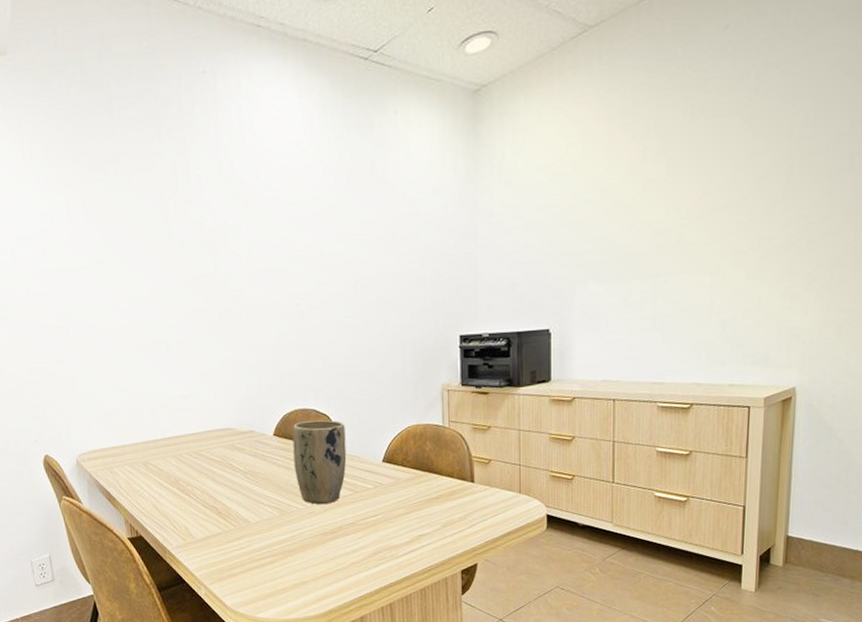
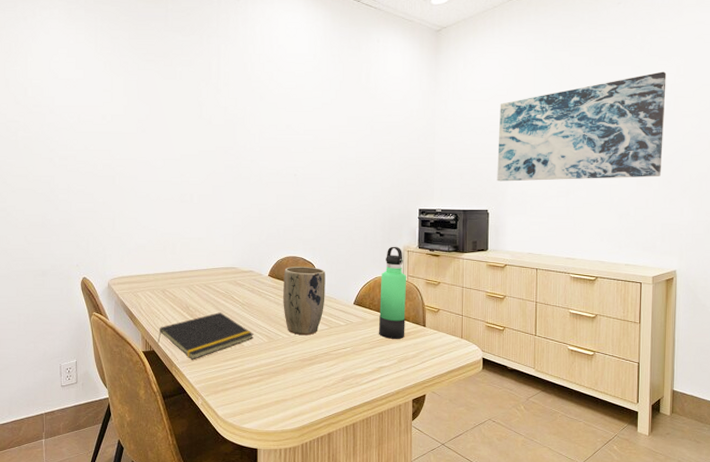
notepad: none [144,484,261,544] -> present [157,312,254,360]
thermos bottle: none [415,385,449,501] -> present [378,246,407,339]
wall art: none [560,120,790,291] -> present [497,71,667,182]

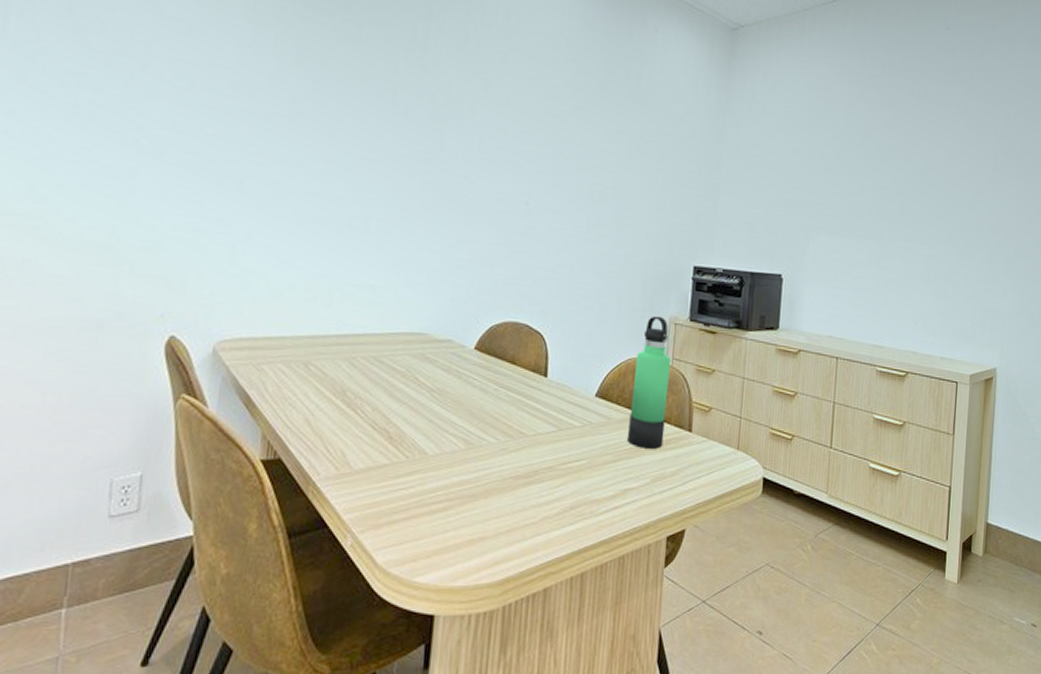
notepad: present [157,312,254,360] -> none [288,401,444,475]
plant pot: present [283,267,326,336] -> none [492,337,560,441]
wall art: present [497,71,667,182] -> none [795,118,995,249]

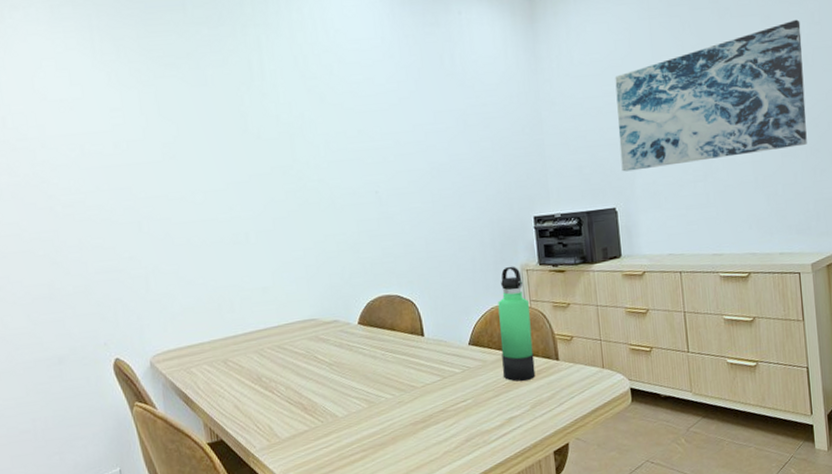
wall art: none [795,118,995,249] -> present [615,19,807,172]

